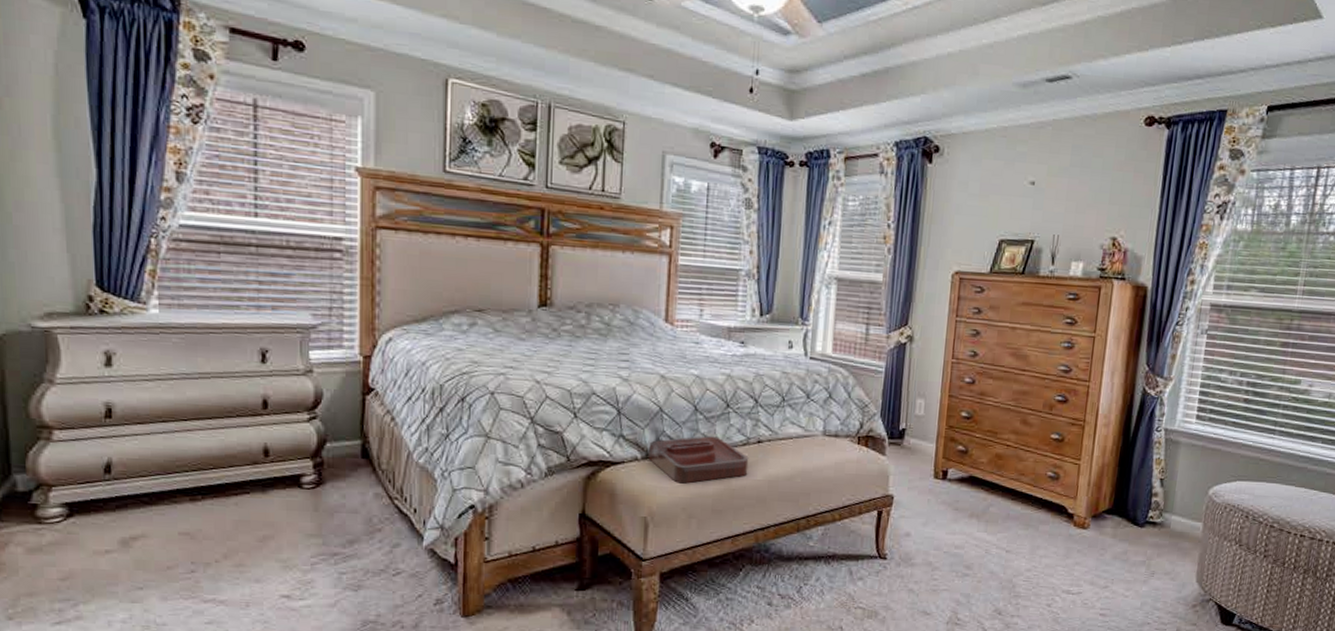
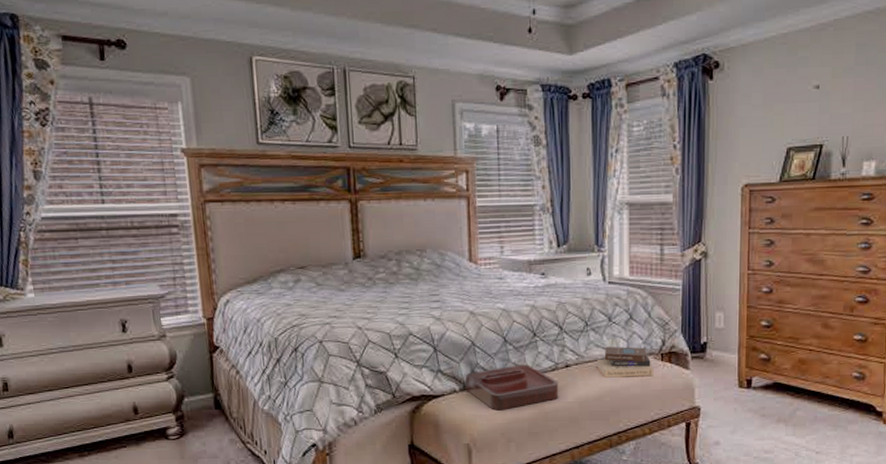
books: none [790,424,849,459] -> present [596,346,654,378]

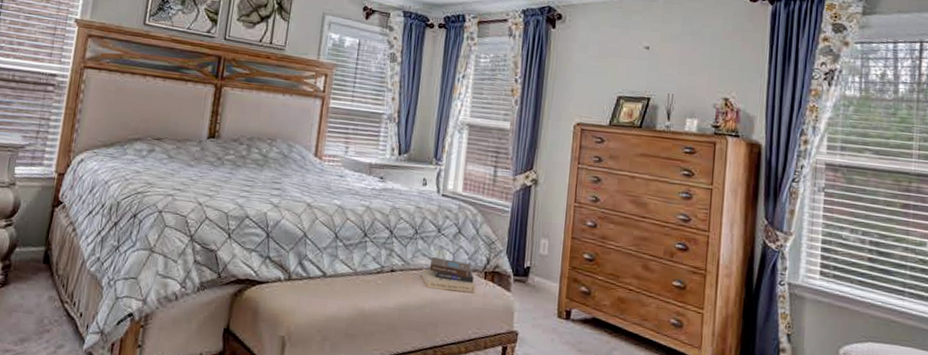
decorative tray: present [465,364,559,411] -> none [291,262,382,307]

